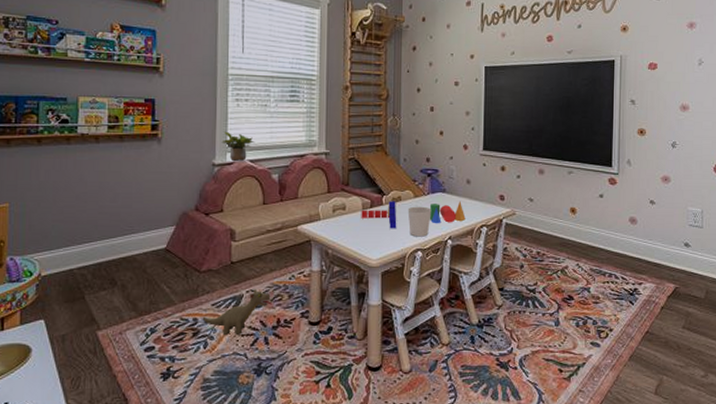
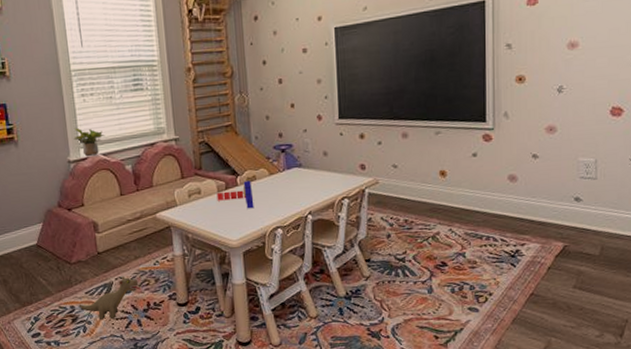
dixie cup: present [407,206,432,237] -> none [263,183,289,215]
toy blocks: present [429,200,466,223] -> none [286,174,325,199]

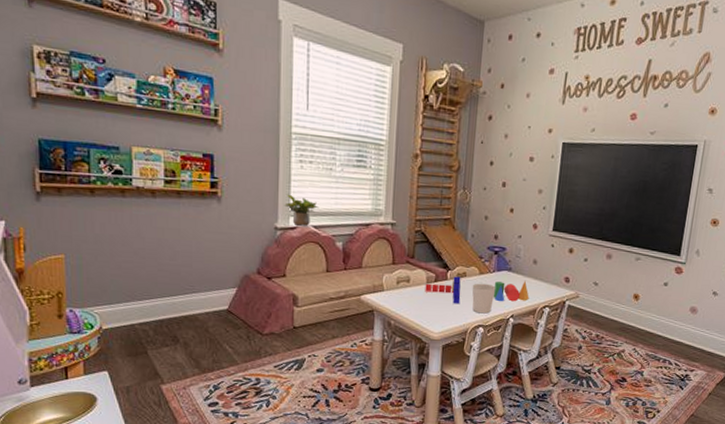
toy hippo: present [78,275,140,319] -> none [265,353,333,396]
dixie cup: none [263,183,289,215] -> present [472,283,496,314]
toy blocks: none [286,174,325,199] -> present [493,280,529,302]

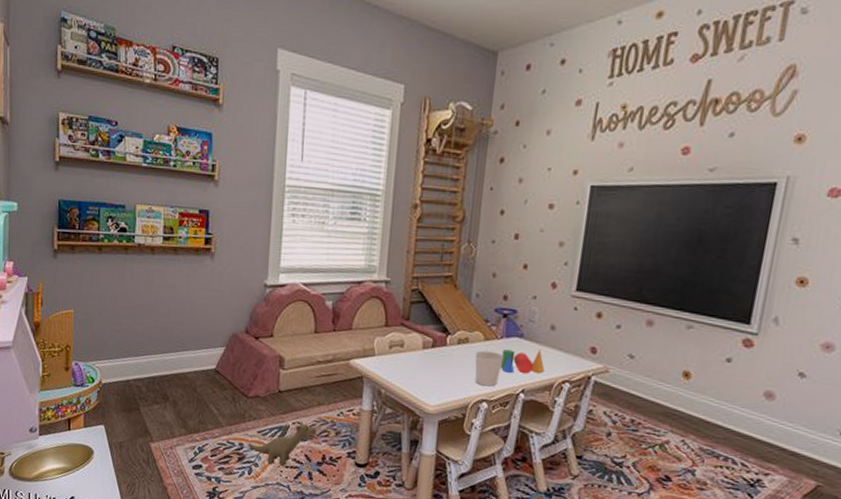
toy hippo: none [265,353,333,396] -> present [248,420,318,466]
potted plant: present [284,194,319,227] -> none [274,249,310,284]
toy blocks: present [425,276,461,305] -> none [420,342,463,375]

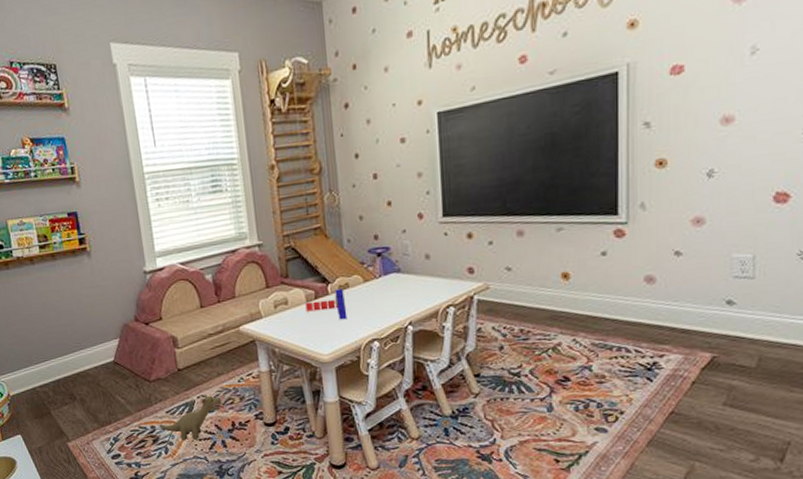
toy blocks: none [420,342,463,375] -> present [305,288,348,320]
dixie cup: present [475,350,504,387] -> none [357,291,386,326]
toy blocks: present [500,349,545,374] -> none [383,279,427,309]

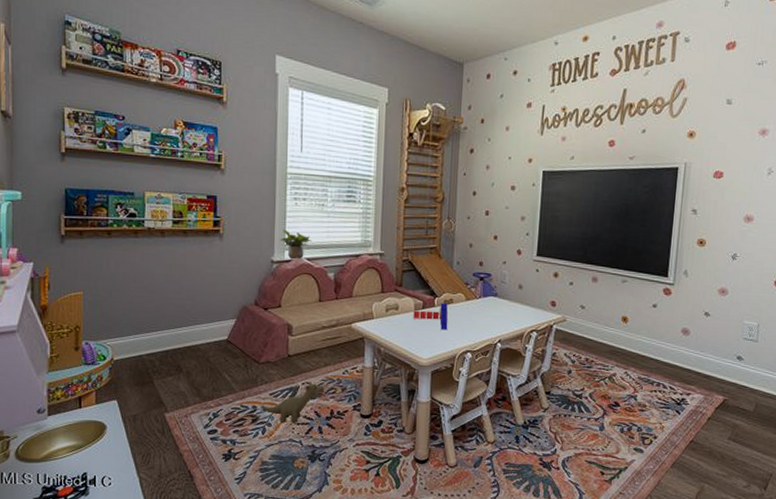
potted plant: none [149,235,183,267] -> present [280,229,312,260]

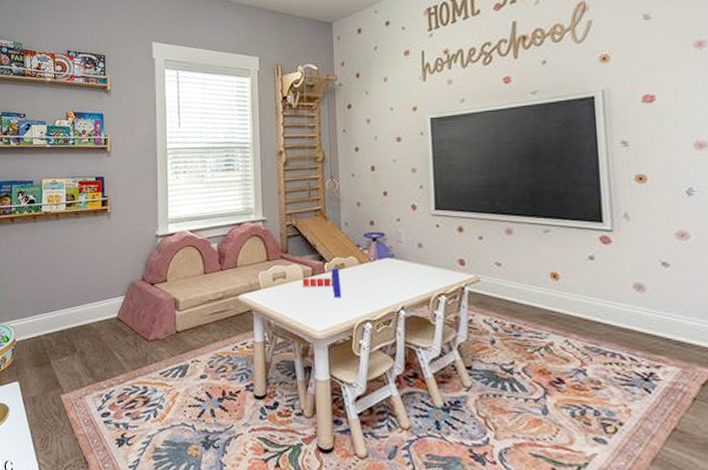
toy hippo: present [261,380,326,423] -> none [151,358,217,405]
potted plant: present [280,229,312,260] -> none [163,203,194,233]

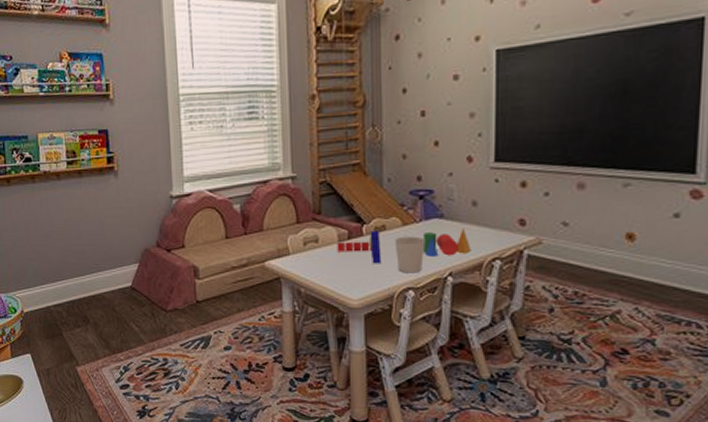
dixie cup: none [352,273,380,307] -> present [394,236,426,273]
toy blocks: none [377,266,420,292] -> present [422,227,471,256]

